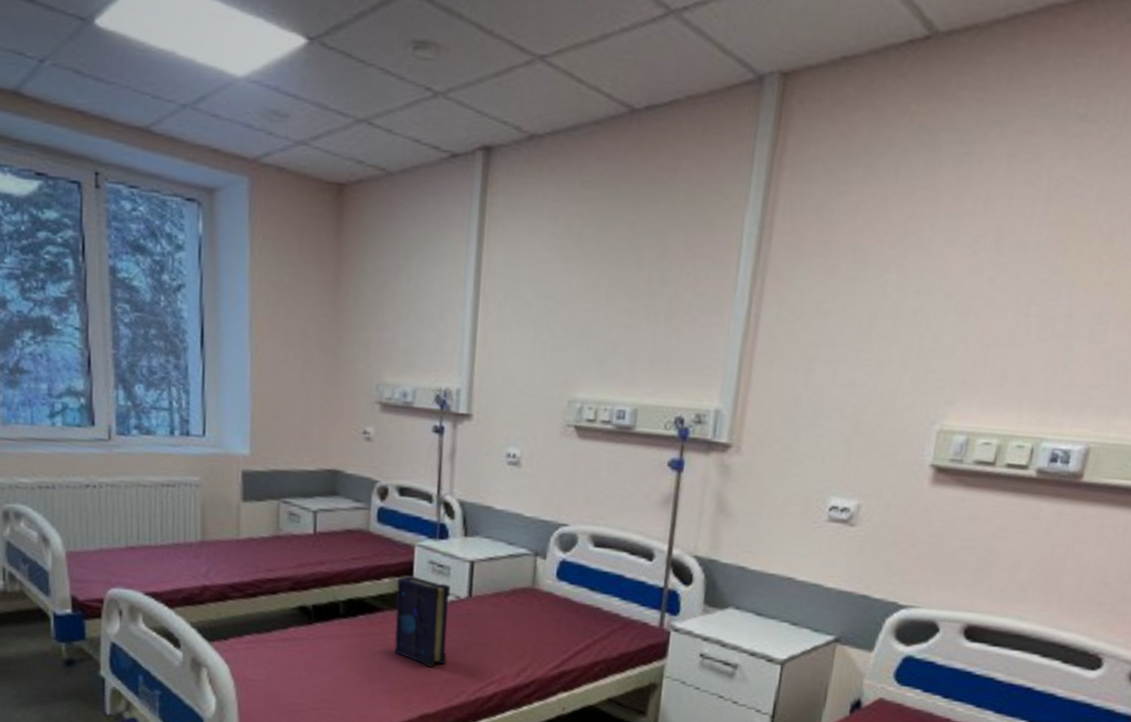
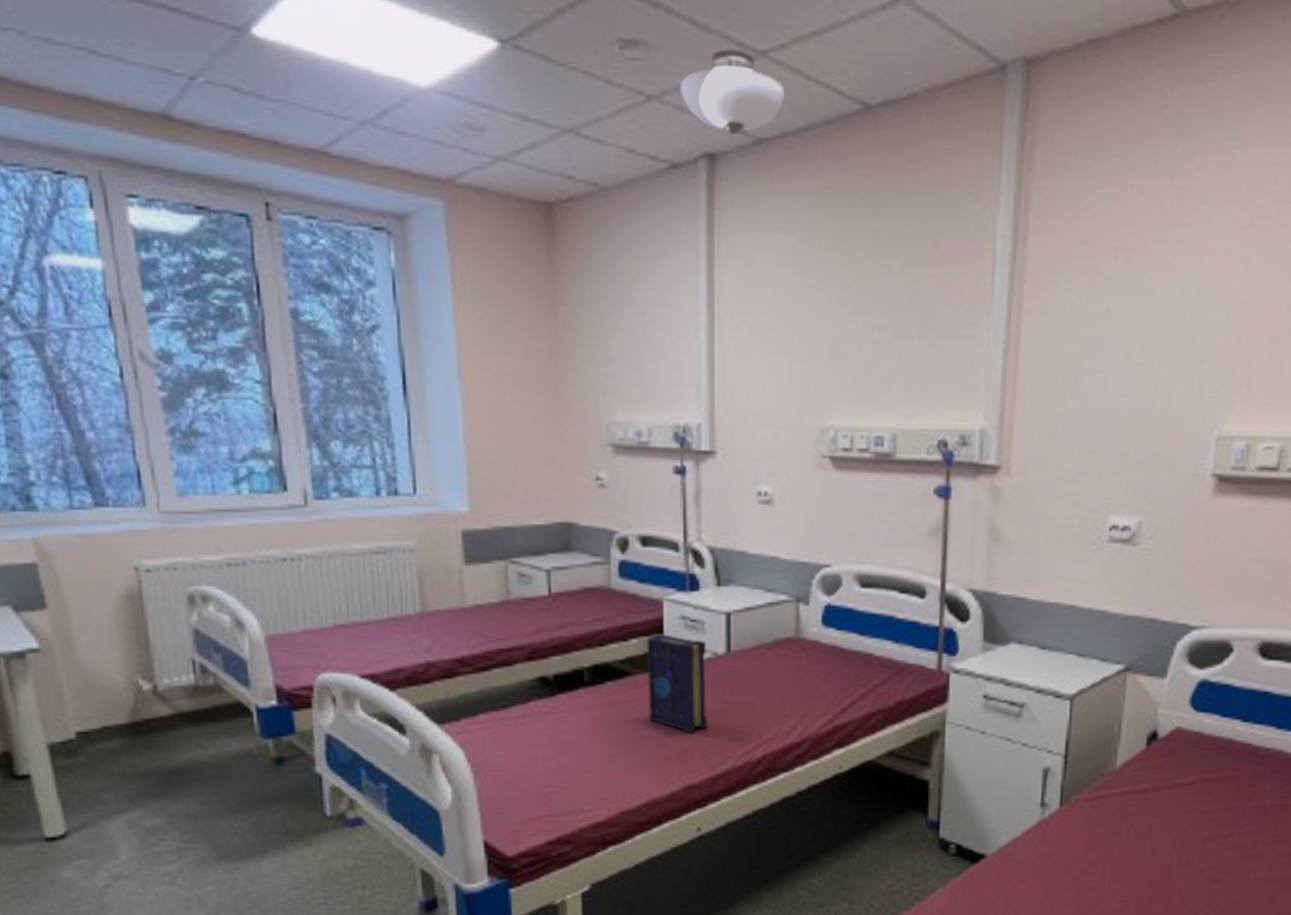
light fixture: none [464,52,558,131] -> present [679,49,784,135]

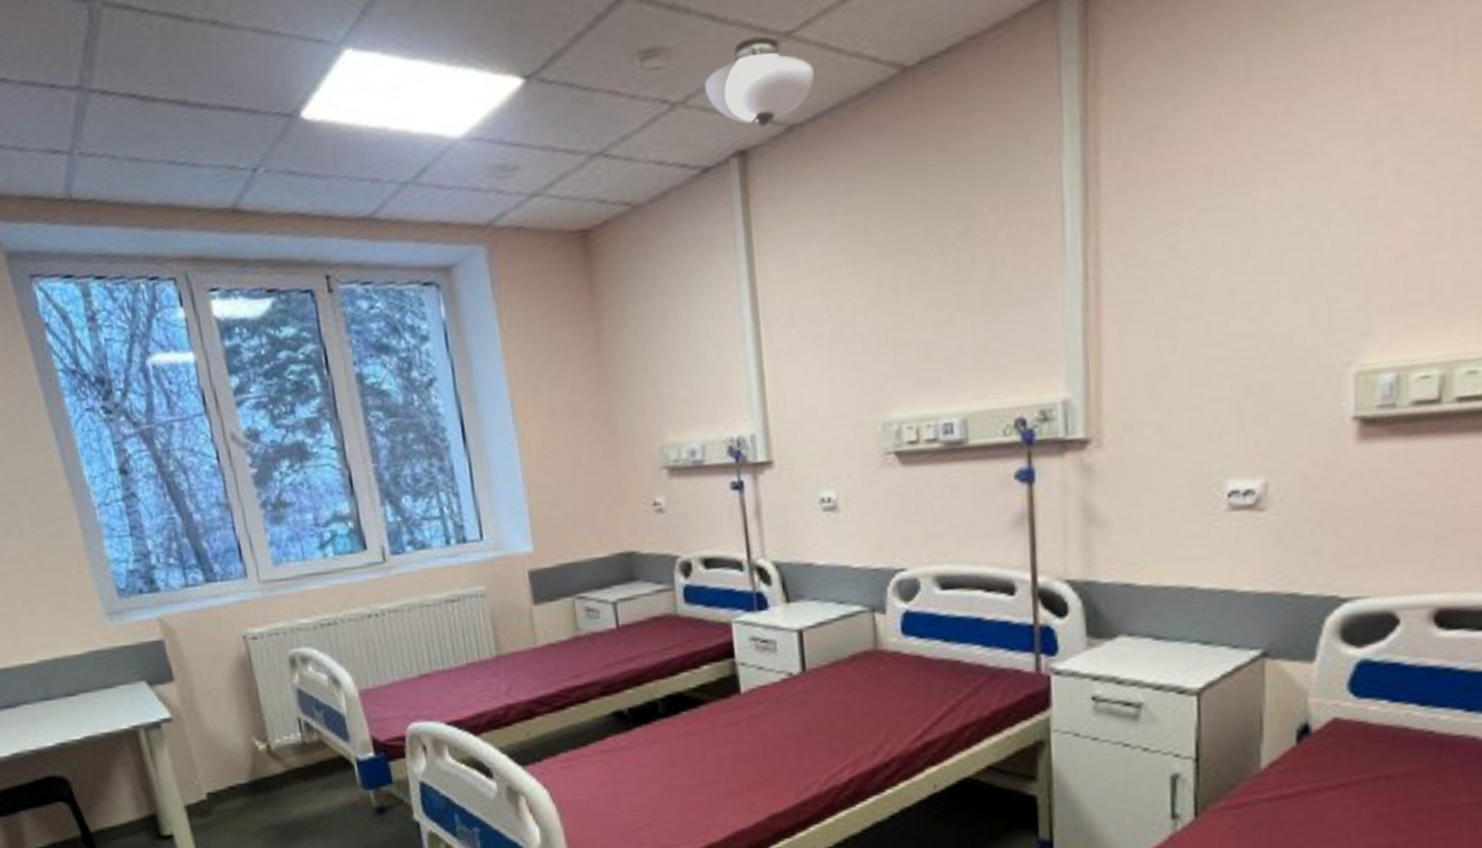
book: present [646,633,709,733] -> none [717,657,790,759]

